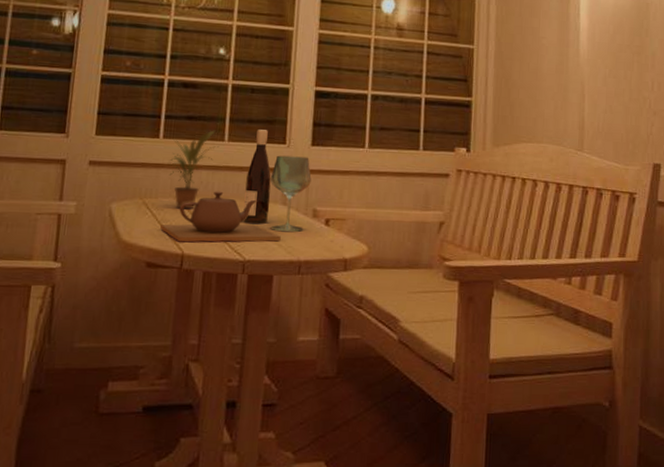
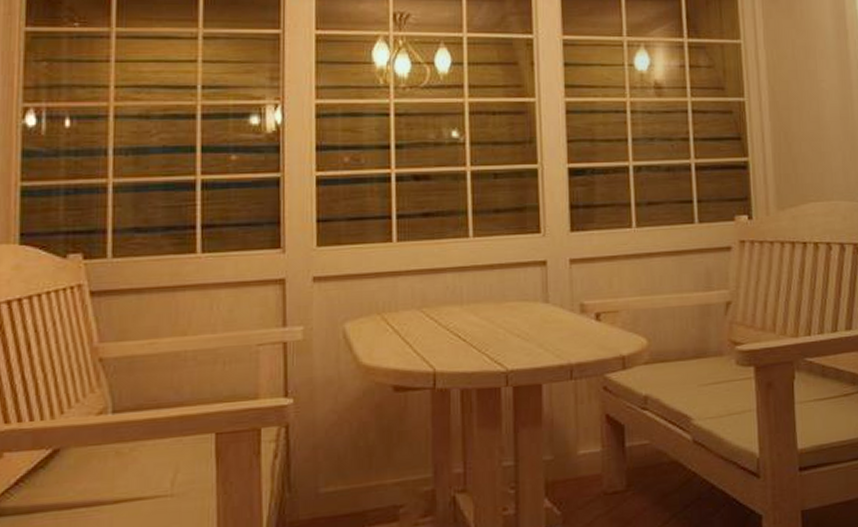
teapot: present [160,191,281,243] -> none [405,295,546,359]
potted plant: present [167,130,220,210] -> none [405,226,464,321]
bottle: present [243,129,272,225] -> none [499,219,530,329]
wine glass: present [270,155,312,233] -> none [526,245,574,334]

